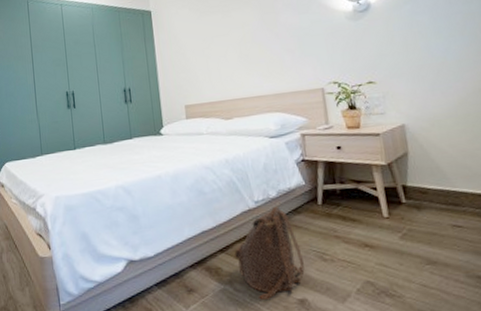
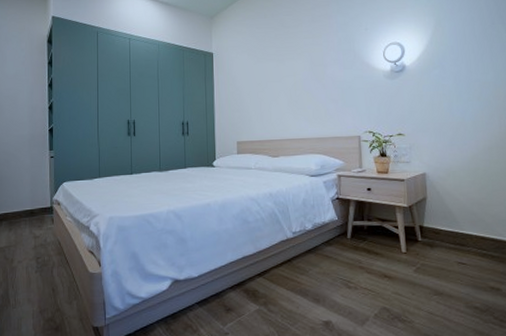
backpack: present [234,205,305,300] -> none [271,237,331,320]

